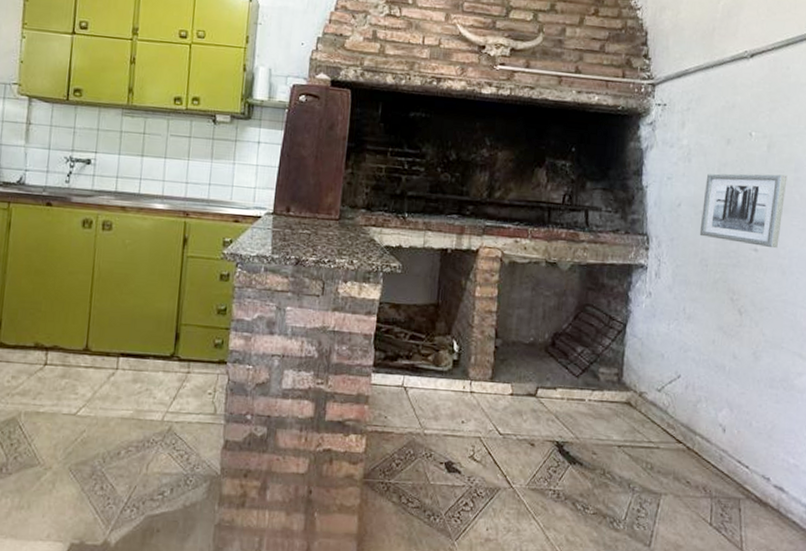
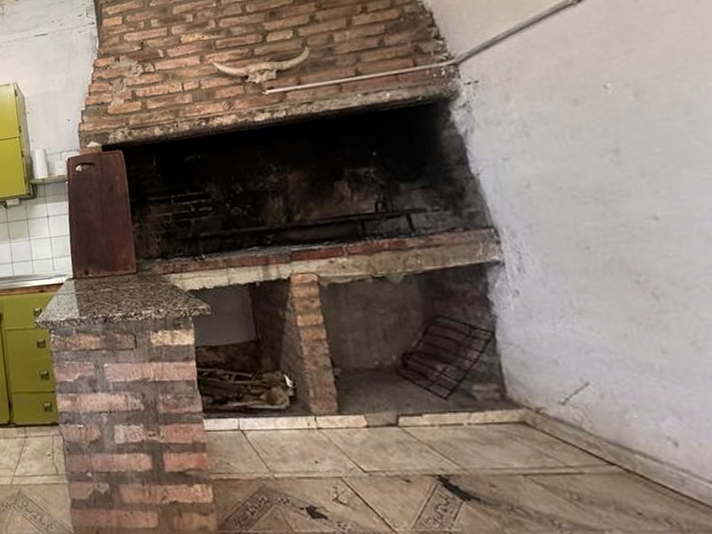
wall art: present [699,173,788,249] -> none [556,122,689,216]

